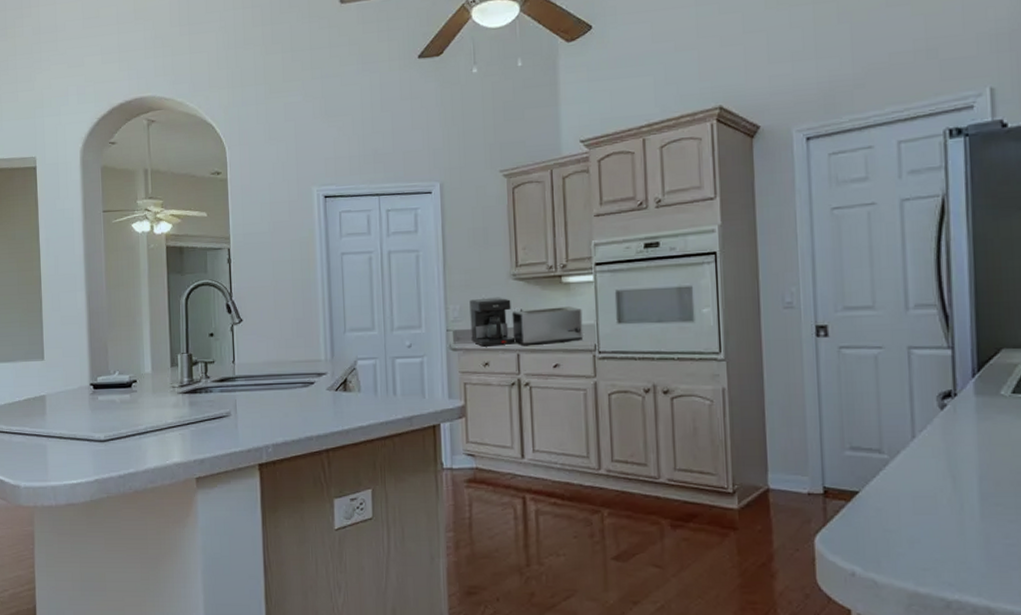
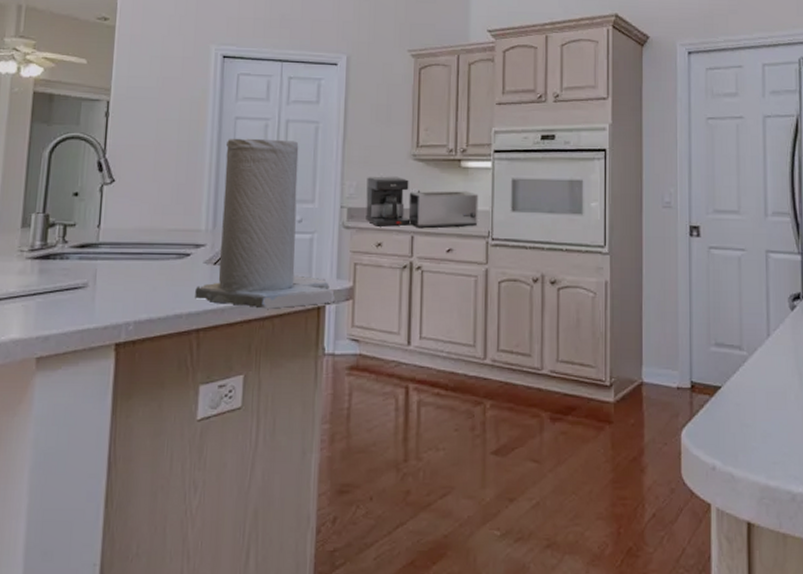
paper towel: none [322,270,448,429] -> present [195,138,335,309]

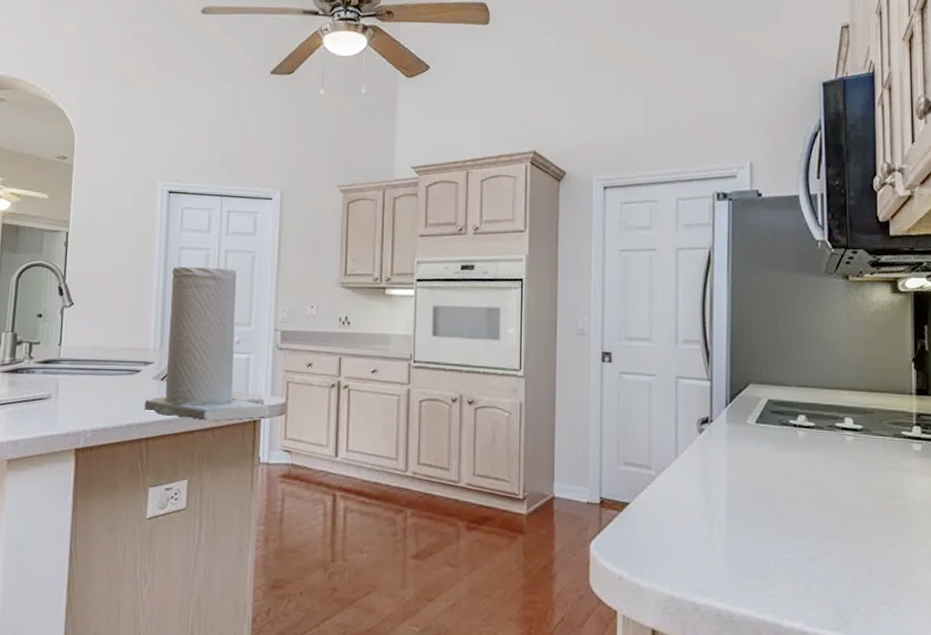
coffee maker: present [365,176,409,227] -> none [297,302,338,349]
toaster: present [408,191,479,229] -> none [336,316,402,351]

